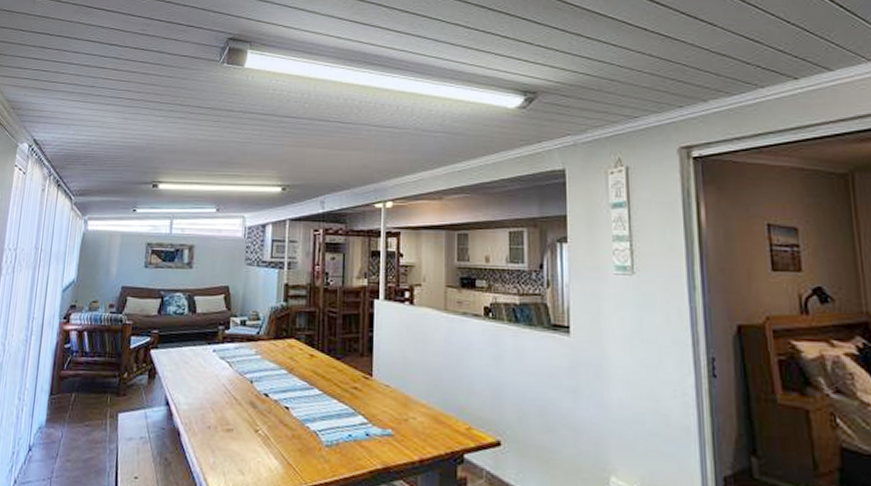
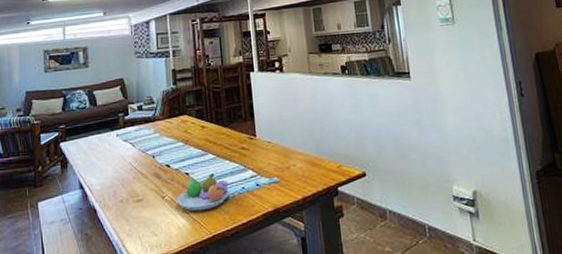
fruit bowl: none [271,412,334,455] -> present [177,173,230,211]

